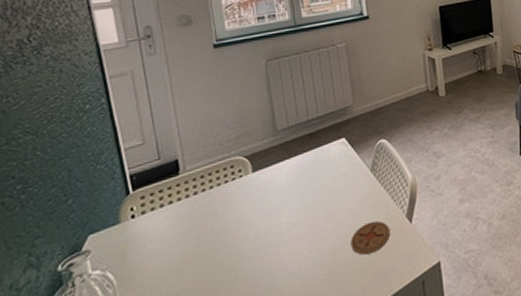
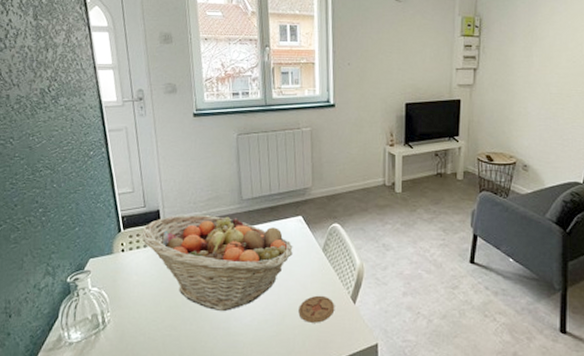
fruit basket: none [156,152,339,266] -> present [141,214,293,311]

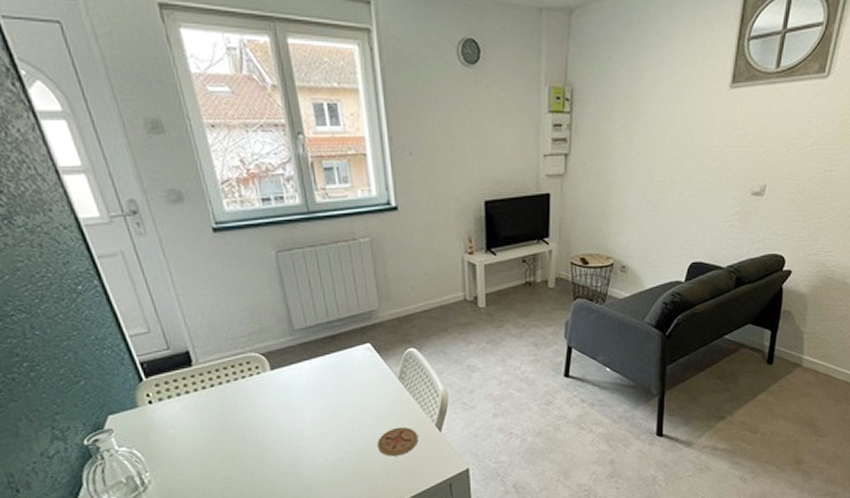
fruit basket: present [141,214,293,311] -> none [170,351,364,456]

